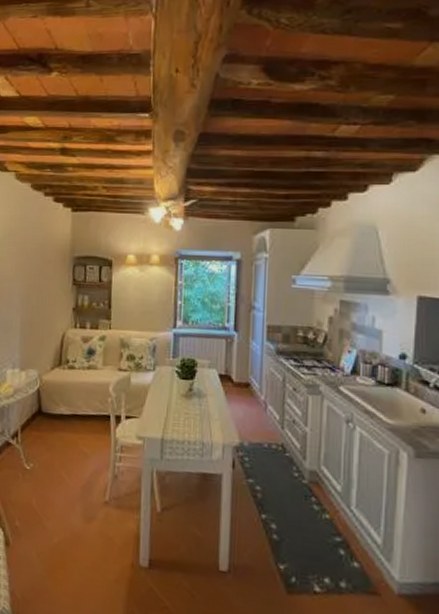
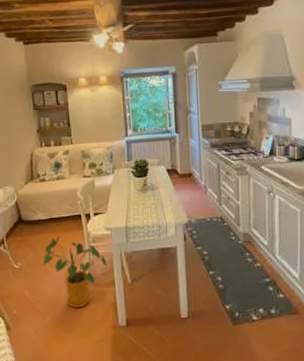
house plant: none [58,437,134,533] -> present [43,236,107,308]

